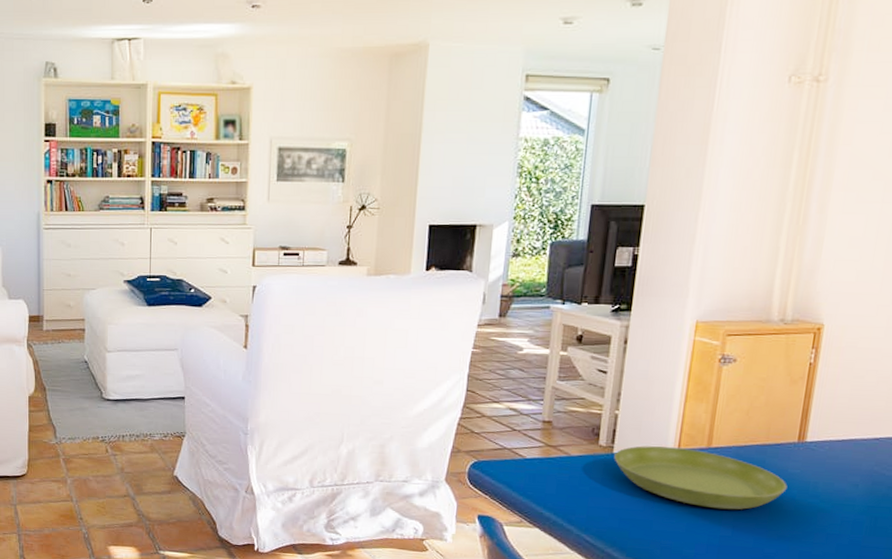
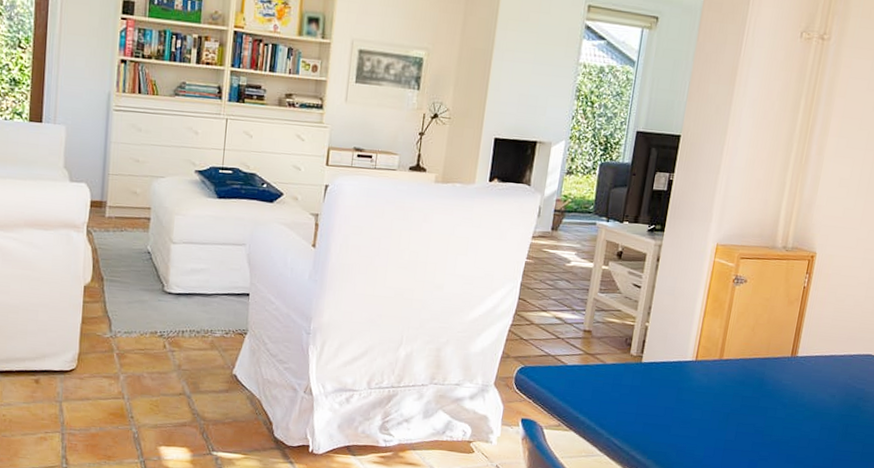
saucer: present [614,446,788,510] -> none [642,356,781,417]

